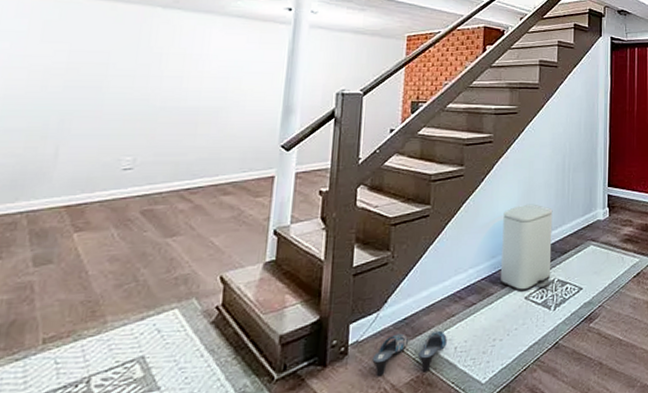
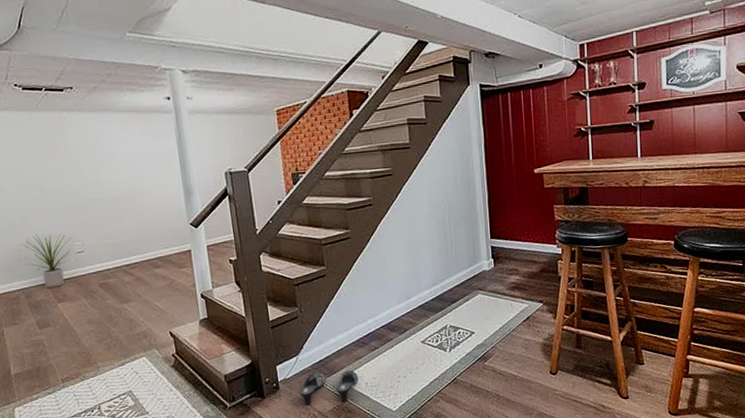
house plant: none [47,143,123,213] -> present [22,234,72,289]
pedal bin: present [501,204,553,292] -> none [392,259,445,337]

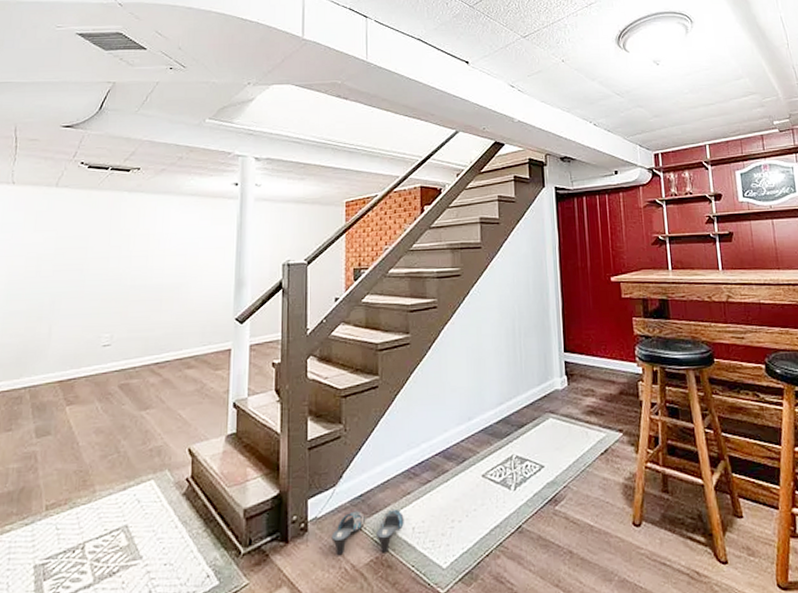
house plant: present [22,234,72,289] -> none [43,322,102,388]

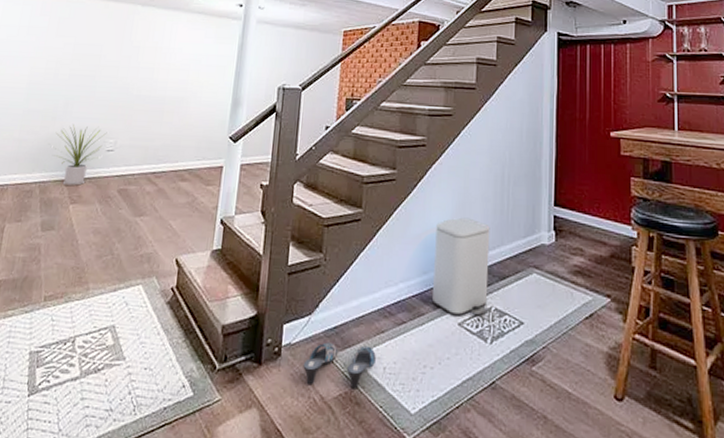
house plant: none [43,322,102,388] -> present [54,125,107,187]
pedal bin: none [453,372,510,469] -> present [432,217,490,317]

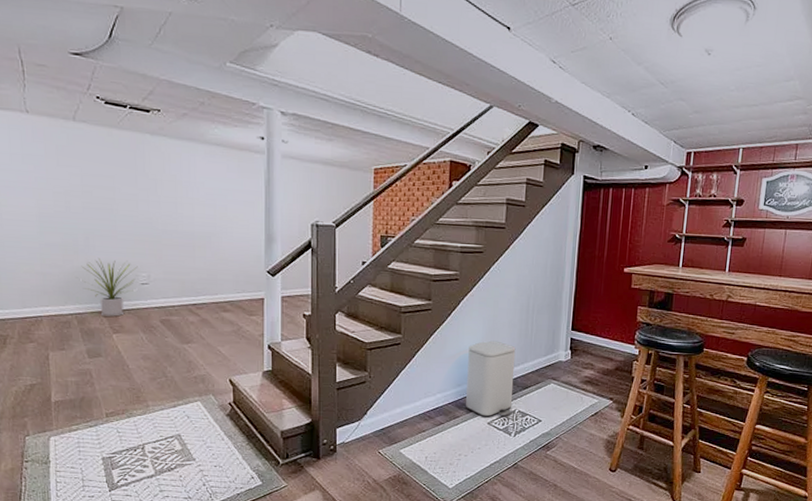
slippers: present [303,342,376,389] -> none [356,440,419,473]

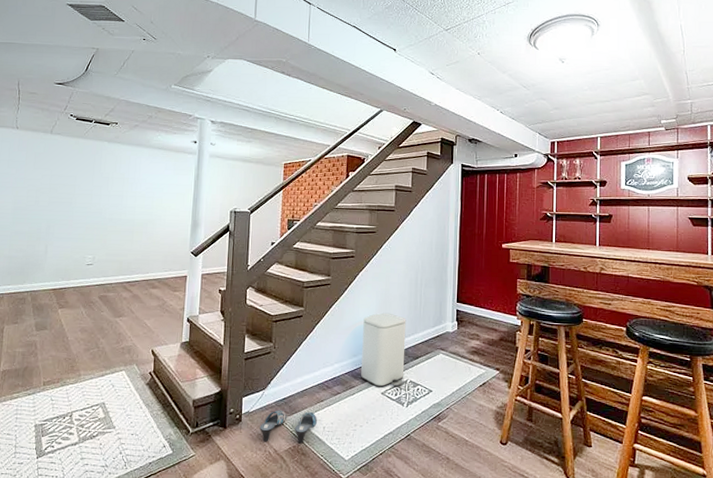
house plant: present [82,259,138,318] -> none [41,244,86,295]
slippers: none [356,440,419,473] -> present [259,410,317,444]

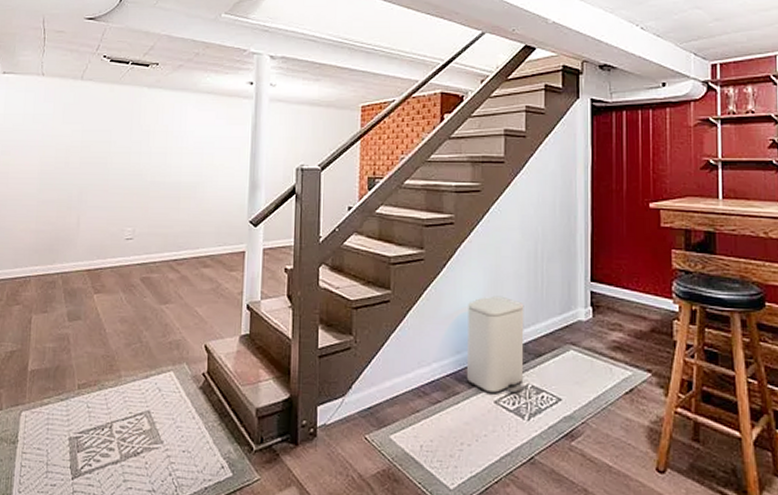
slippers: present [259,410,317,444] -> none [339,422,412,467]

